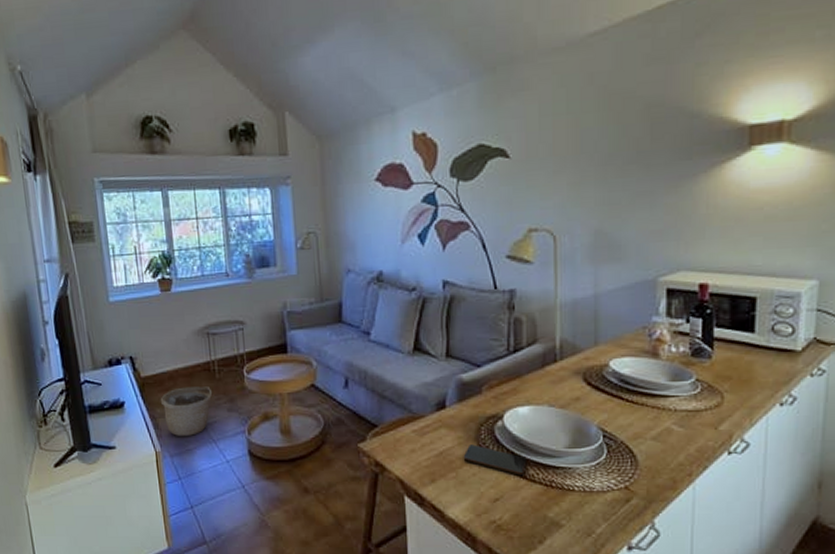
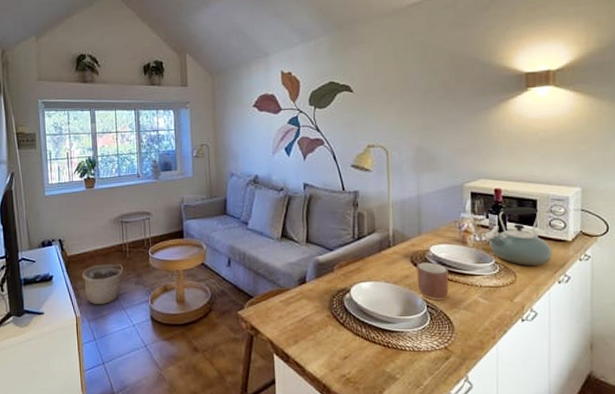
phone: present [463,444,527,477] -> none [319,312,369,339]
mug: none [591,380,633,429] -> present [417,262,449,300]
kettle: none [682,306,774,384] -> present [484,207,553,266]

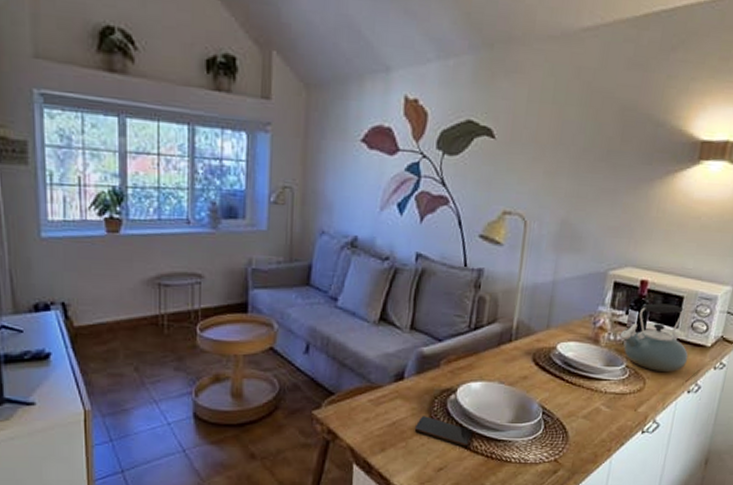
basket: present [81,264,124,305] -> none [95,341,159,396]
phone: none [319,312,369,339] -> present [414,416,473,448]
mug: present [417,262,449,300] -> none [535,362,573,407]

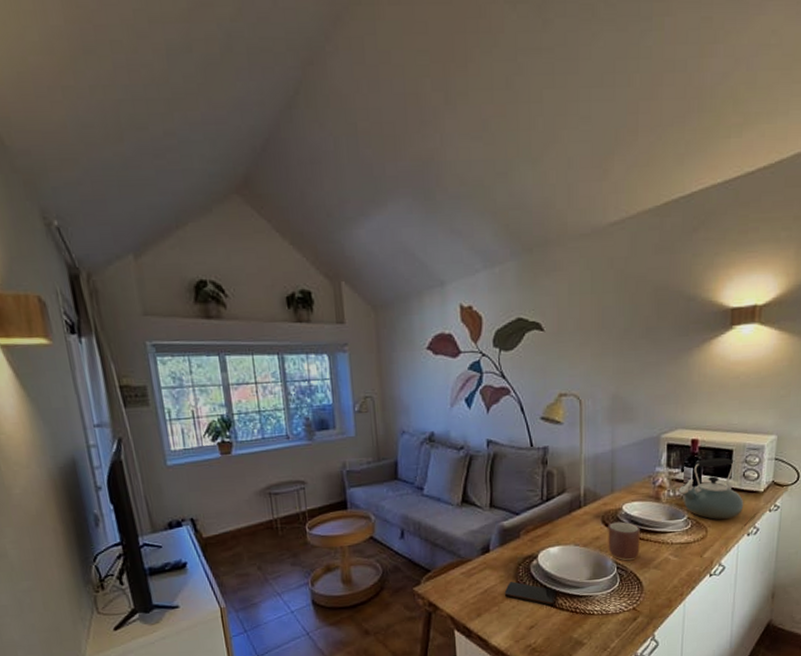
mug: none [535,362,573,407] -> present [608,521,640,561]

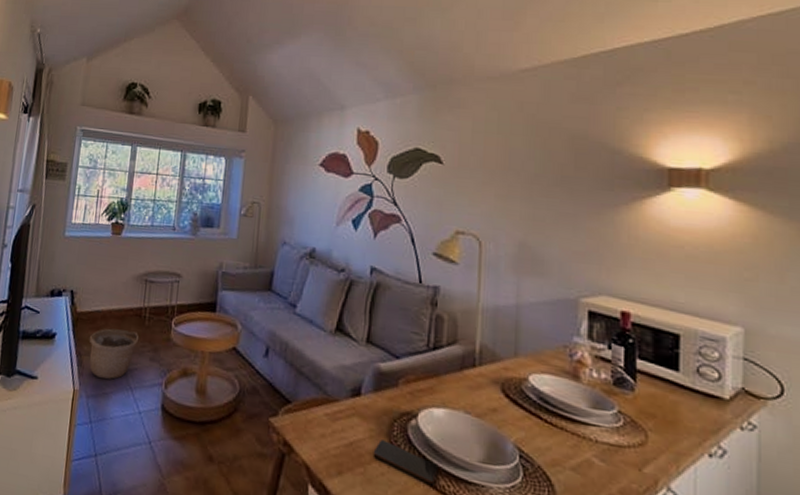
basket: none [223,543,276,593] -> present [89,328,140,380]
mug: present [608,521,640,561] -> none [508,394,552,452]
kettle: present [678,457,744,520] -> none [604,338,701,428]

